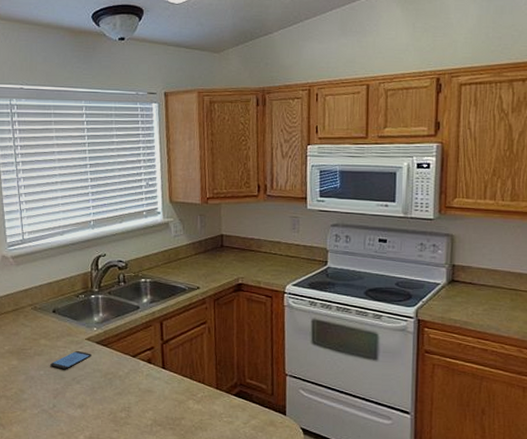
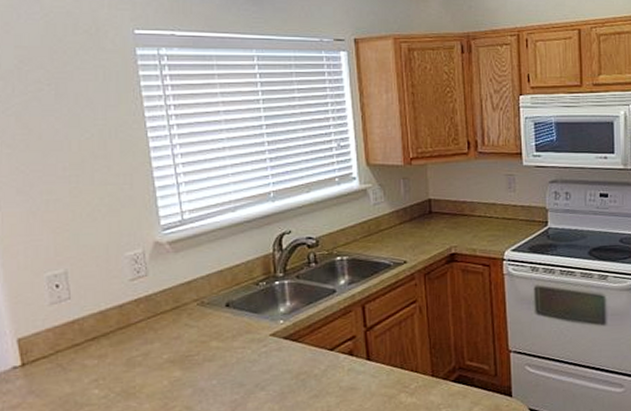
smartphone: present [50,351,92,369] -> none [225,350,278,375]

